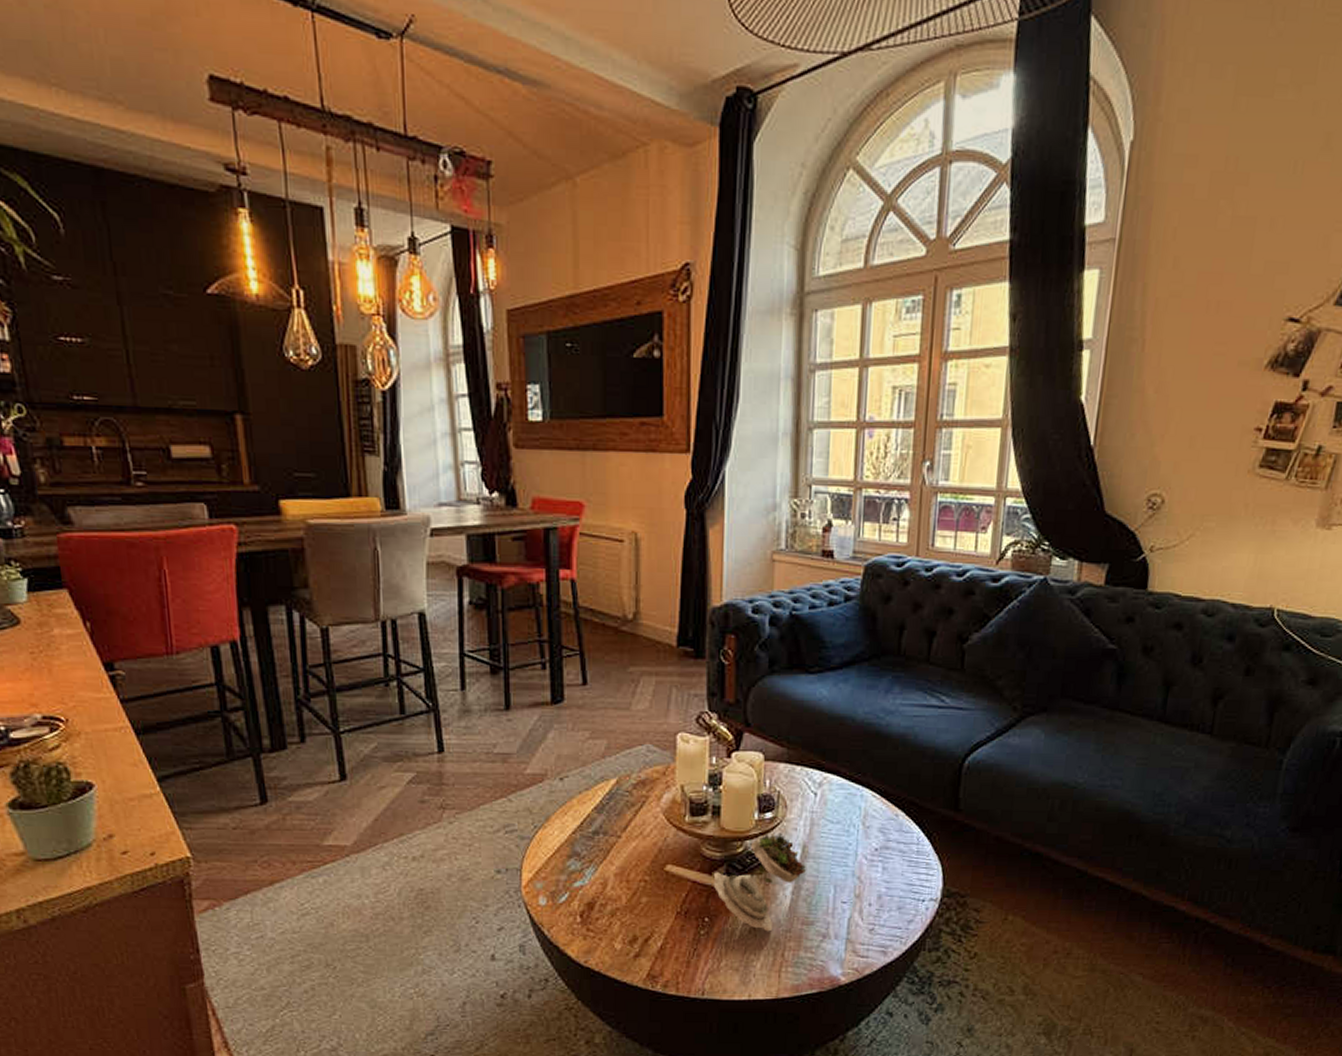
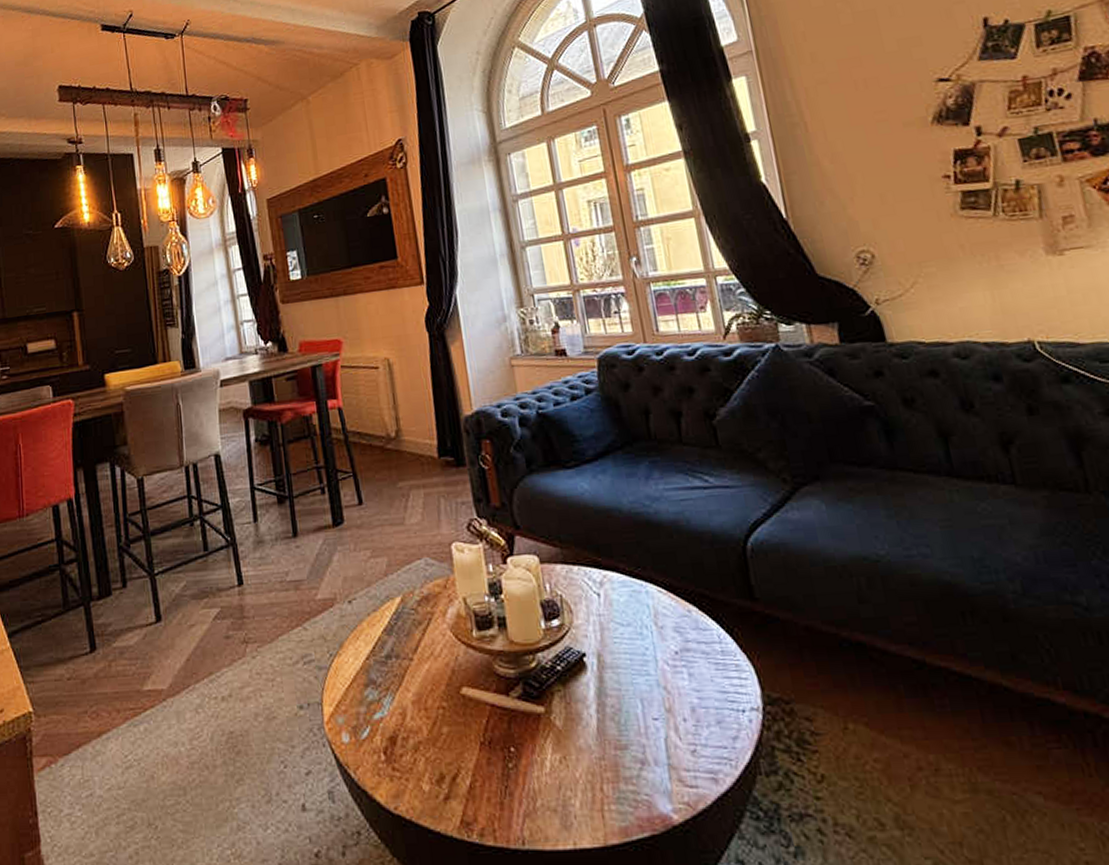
succulent plant: present [713,833,806,932] -> none [510,641,606,761]

